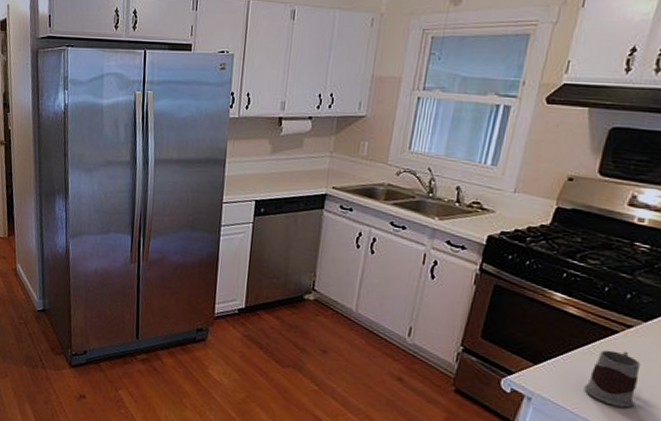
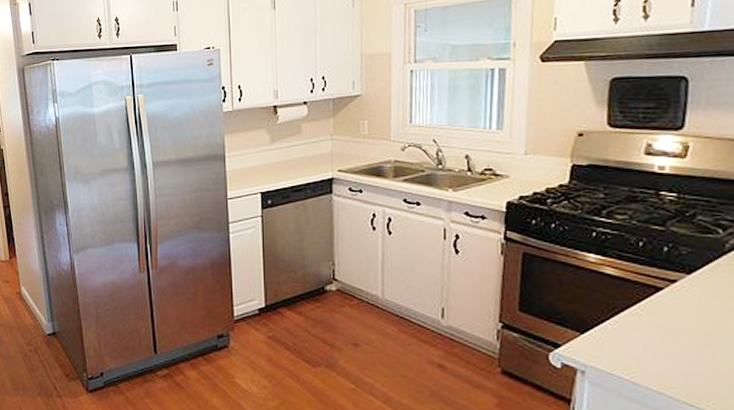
mug: present [584,350,641,408] -> none [639,308,696,371]

